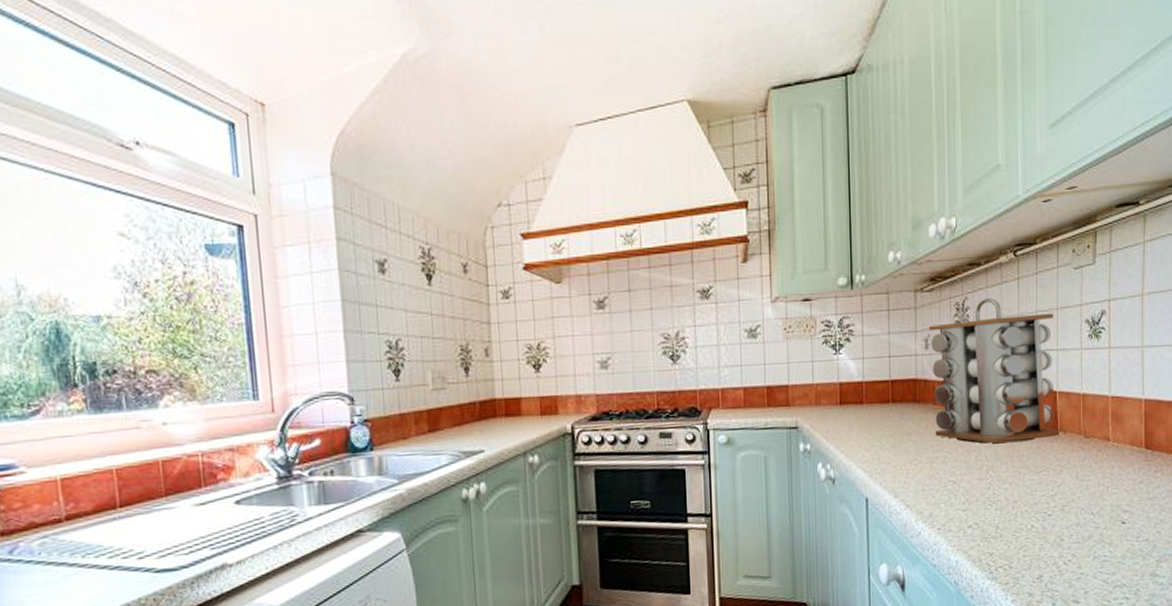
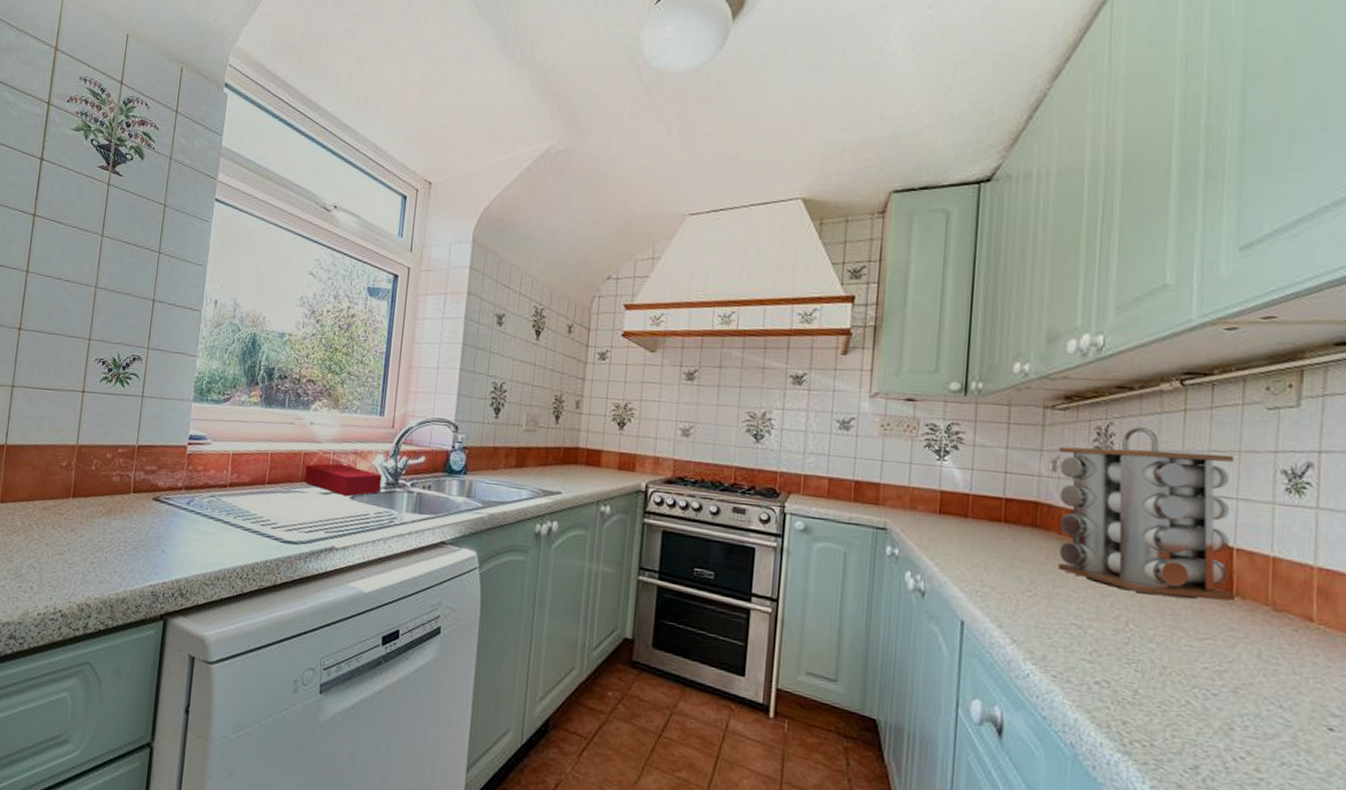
sponge: none [168,465,272,502] -> present [304,463,382,496]

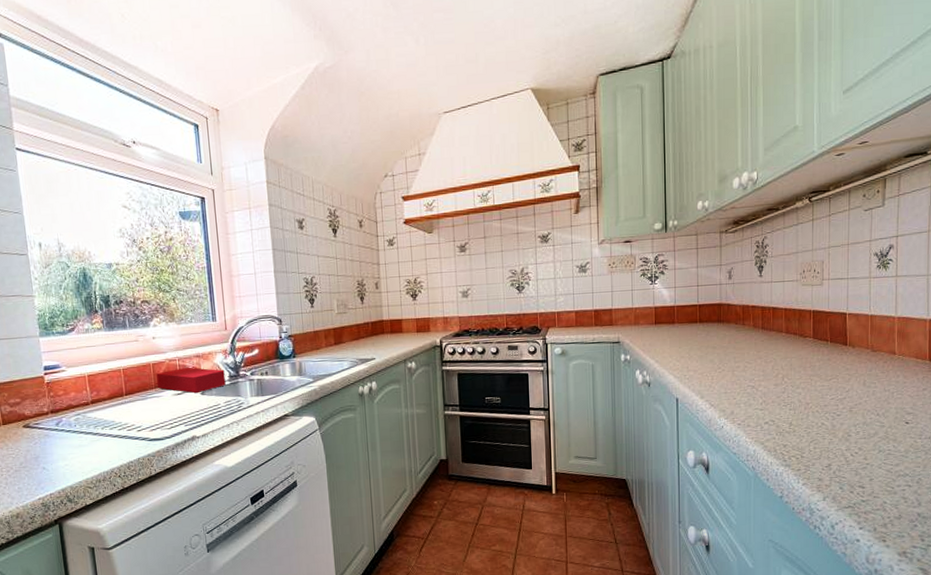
spice rack: present [1058,427,1235,601] -> none [732,237,849,356]

